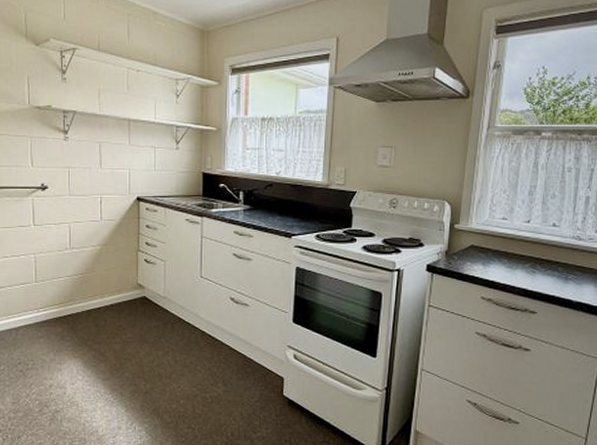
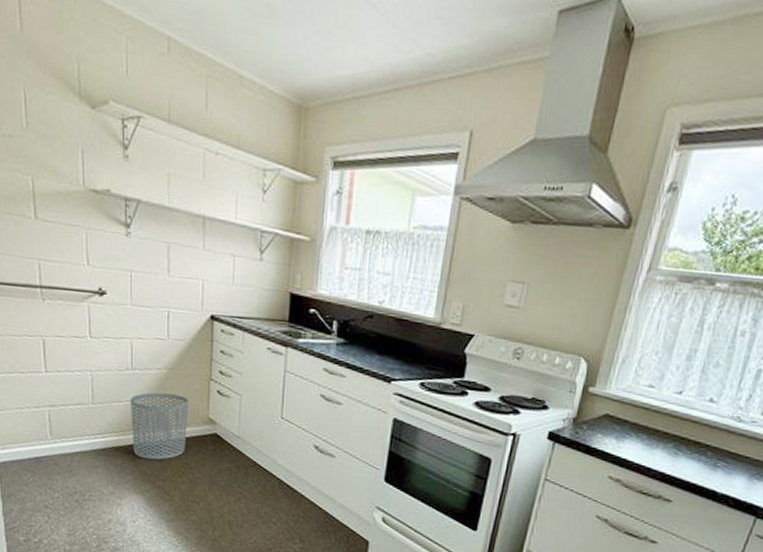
waste bin: none [69,266,120,326] -> present [131,392,188,460]

